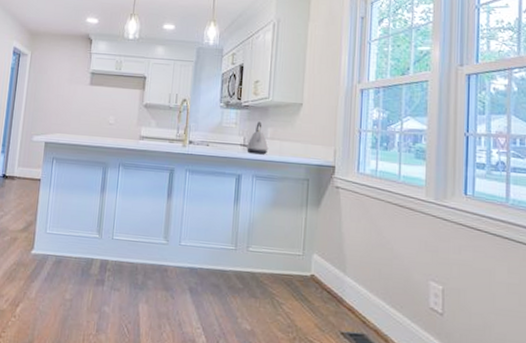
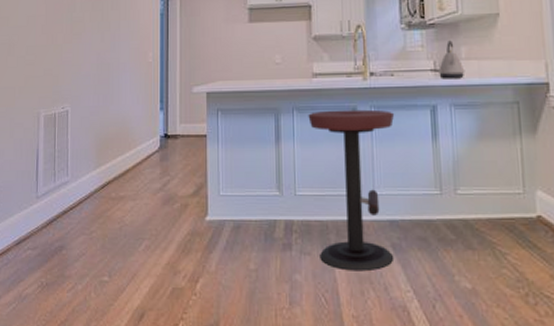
bar stool: none [127,169,206,309] -> present [308,109,395,272]

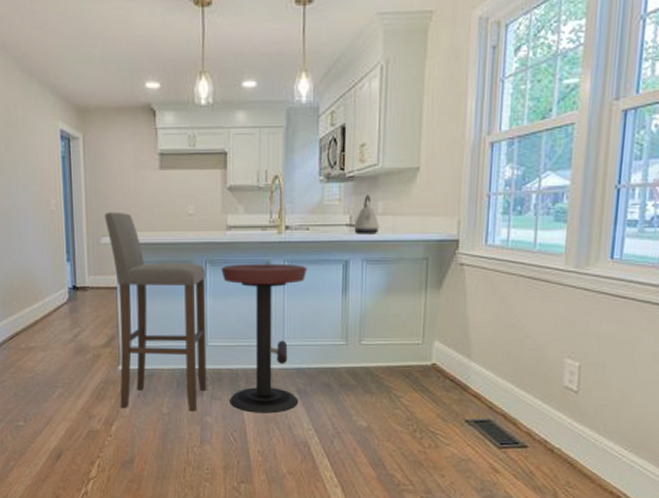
bar stool: none [197,62,296,268] -> present [104,211,207,412]

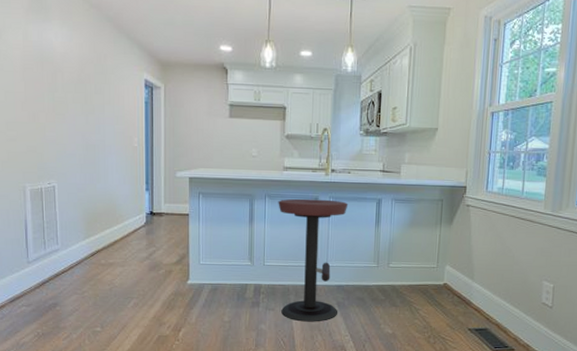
bar stool: present [104,211,207,412] -> none [180,150,265,320]
kettle: present [354,194,380,235] -> none [386,147,407,179]

